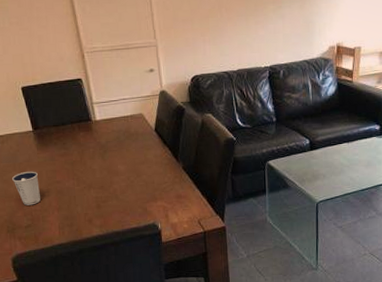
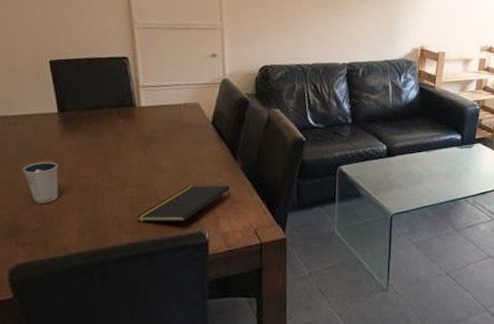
notepad: none [102,183,176,217] -> present [137,185,231,221]

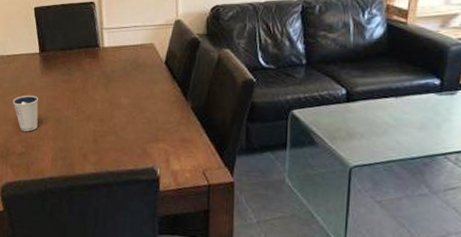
notepad: present [137,185,231,221] -> none [98,123,181,156]

